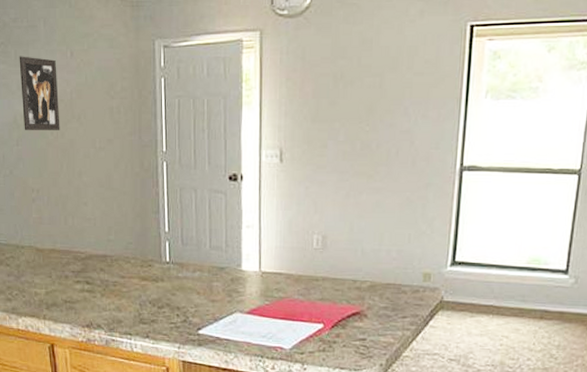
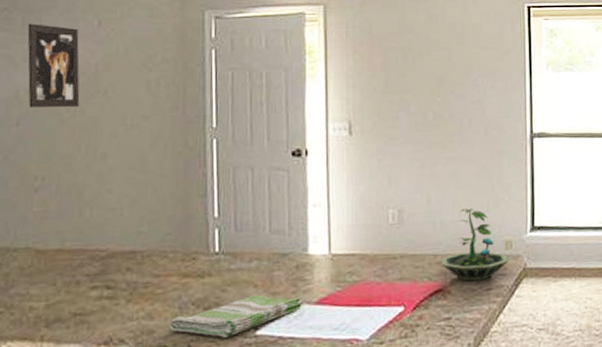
dish towel: none [133,301,236,333] -> present [169,295,302,338]
terrarium: none [359,239,427,308] -> present [440,208,510,282]

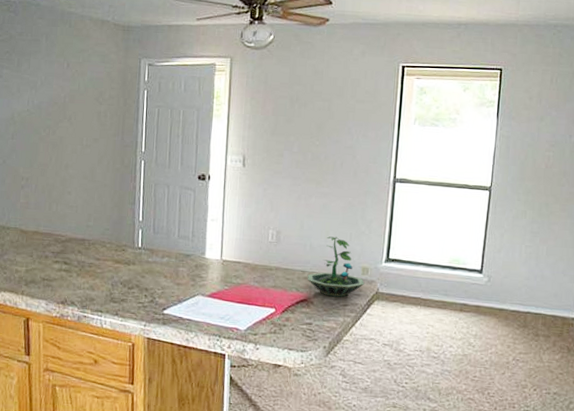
wall art: present [27,23,80,107] -> none [20,63,54,128]
dish towel: present [169,295,302,338] -> none [104,283,198,312]

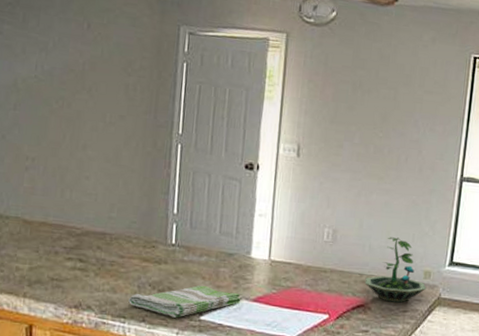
dish towel: none [104,283,198,312] -> present [128,285,241,318]

